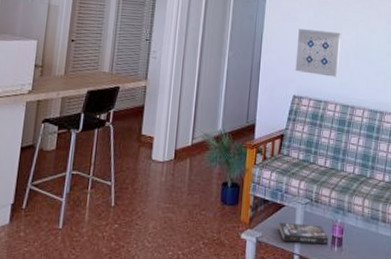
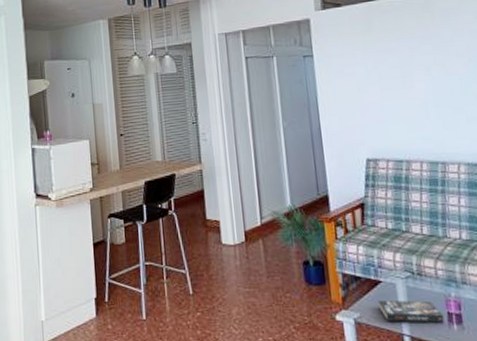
wall art: present [295,29,341,77] -> none [358,81,417,133]

